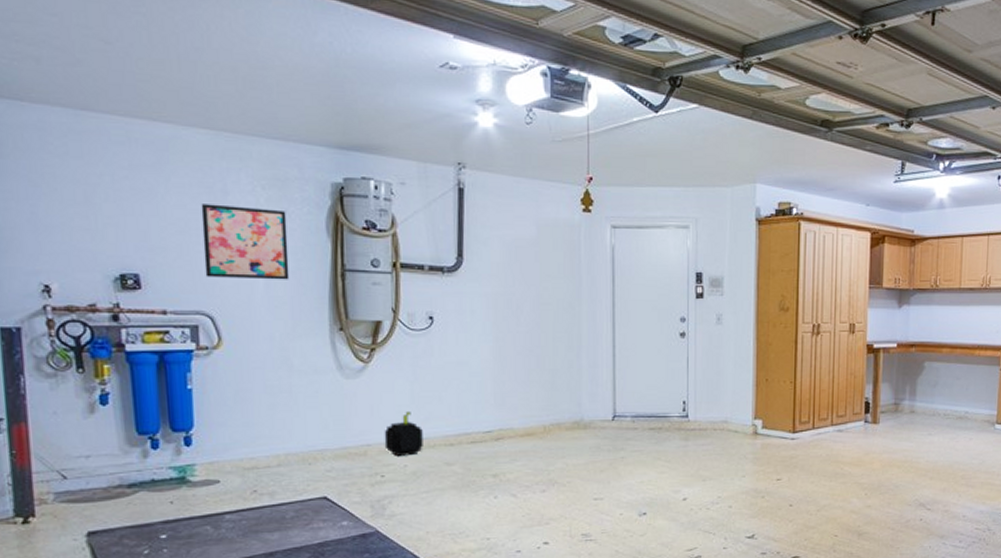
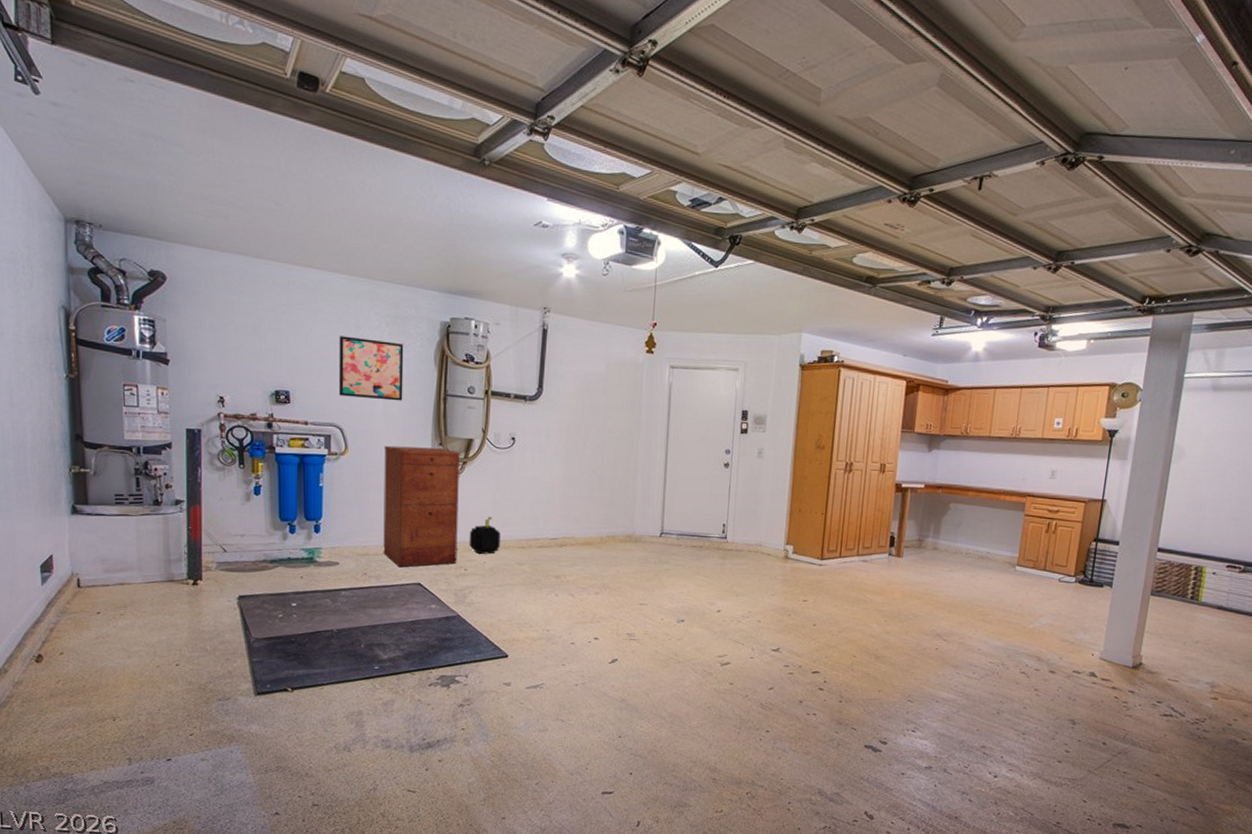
filing cabinet: none [269,334,371,480] -> present [383,445,461,568]

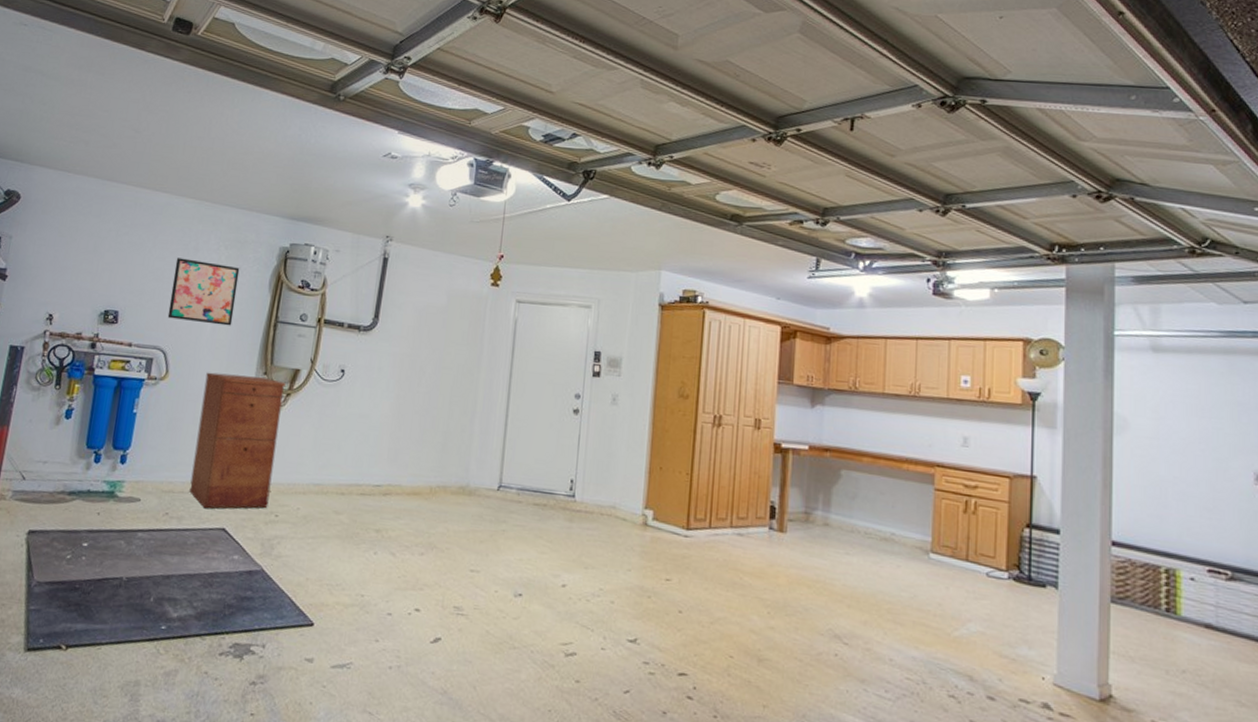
plant pot: present [469,516,500,554] -> none [283,455,319,500]

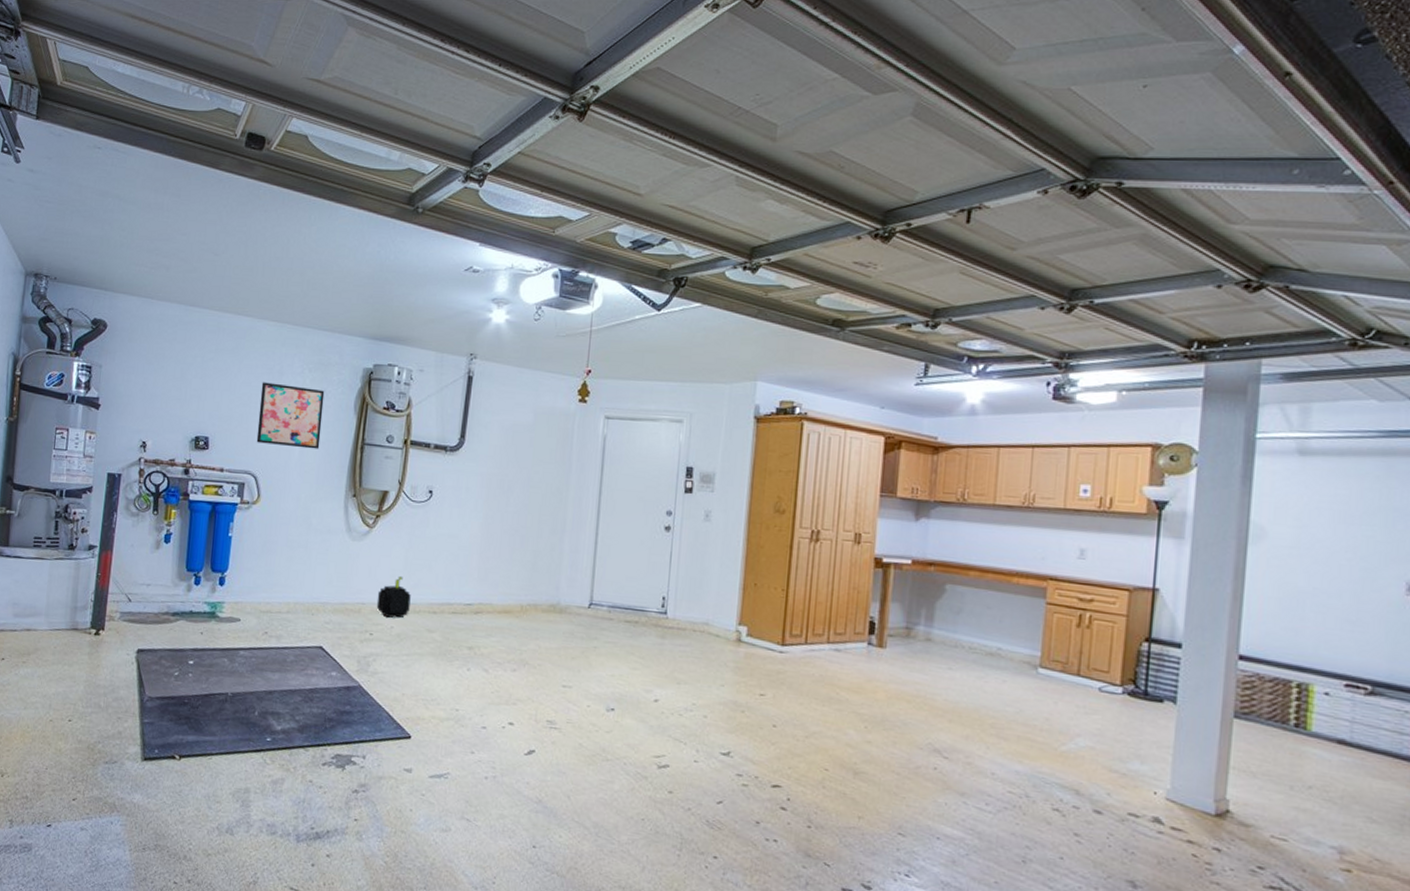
filing cabinet: present [189,372,286,509] -> none [286,495,375,628]
plant pot: none [283,455,319,500] -> present [376,575,411,618]

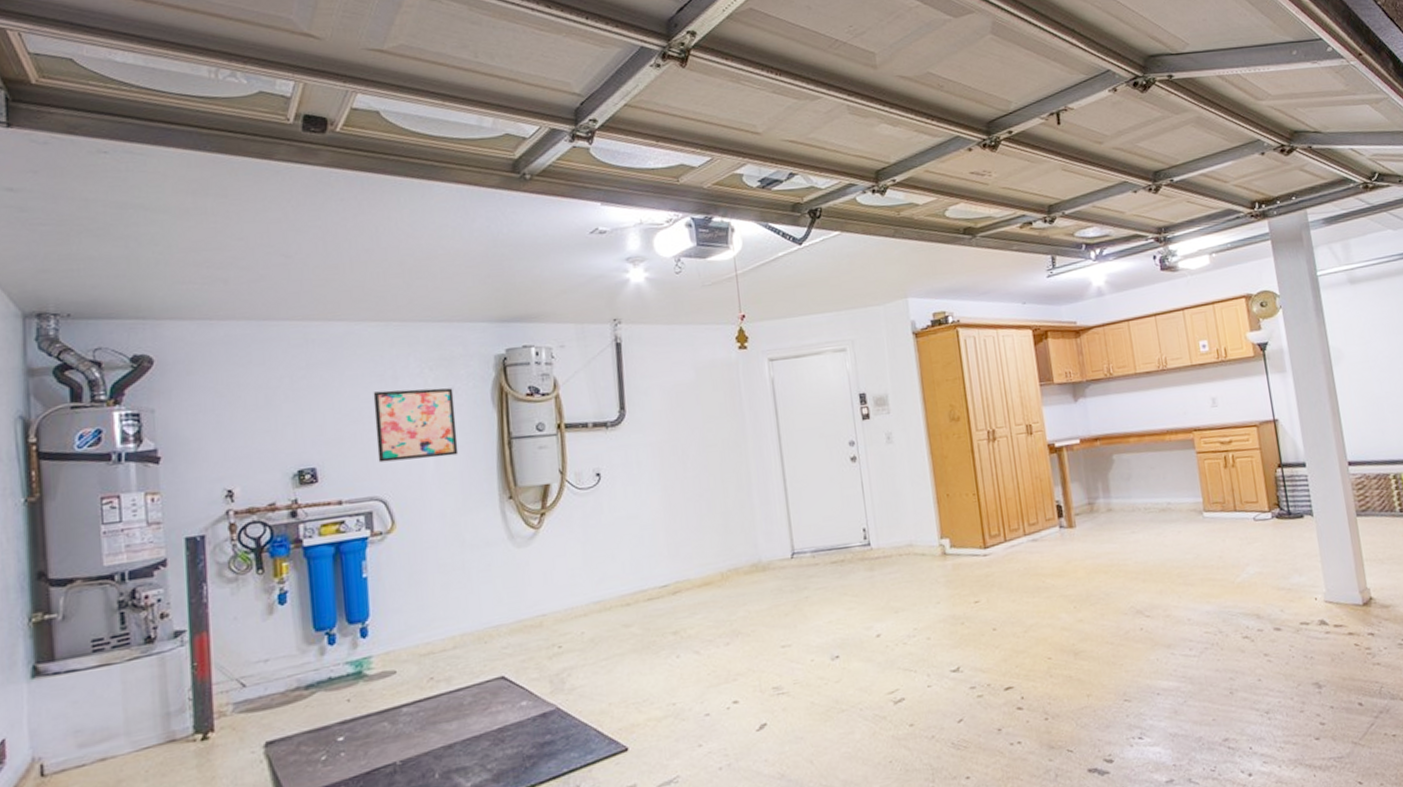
plant pot: present [376,575,411,618] -> none [558,573,599,624]

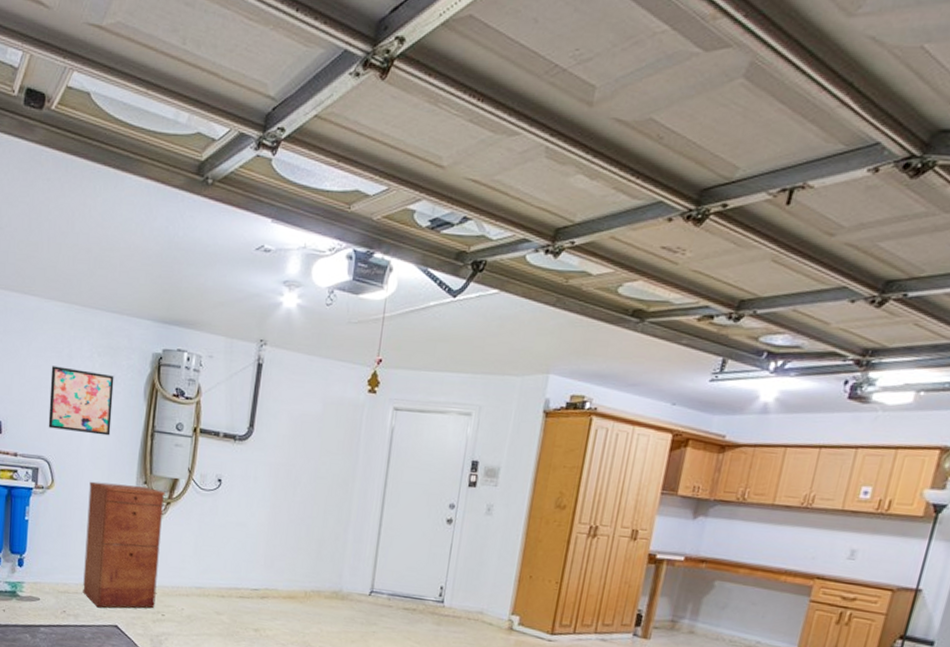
filing cabinet: none [441,501,548,662] -> present [83,481,165,609]

